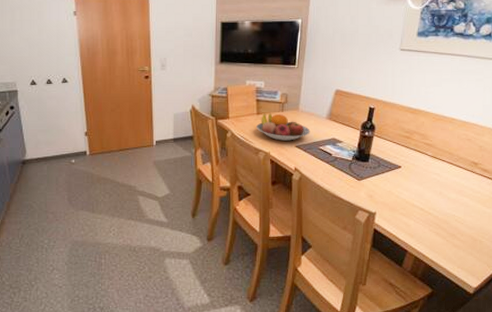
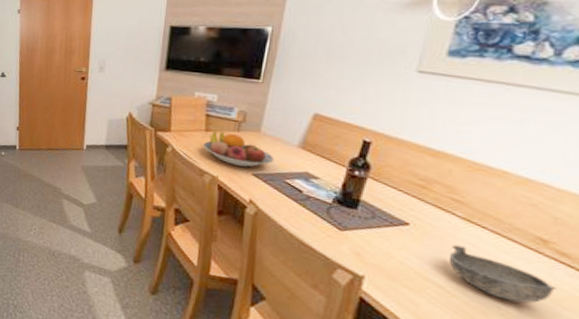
bowl: none [425,176,483,209] -> present [448,244,556,303]

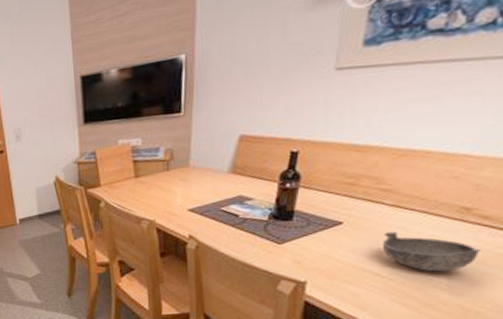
fruit bowl: present [203,131,275,167] -> none [135,174,207,206]

